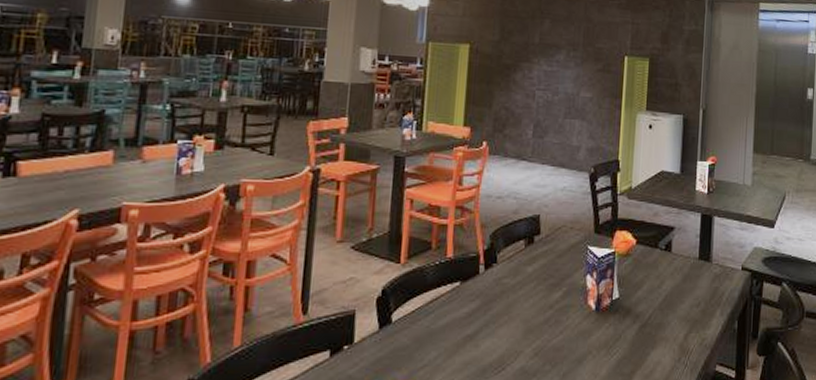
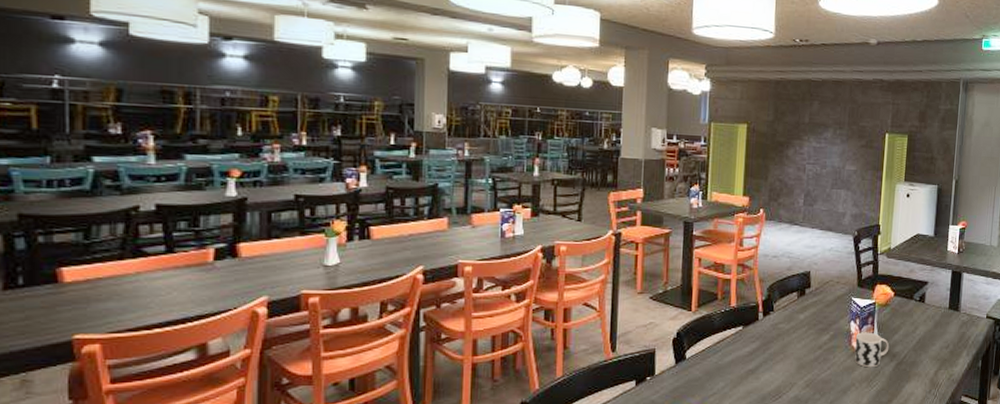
cup: none [591,288,632,331] -> present [854,332,890,368]

